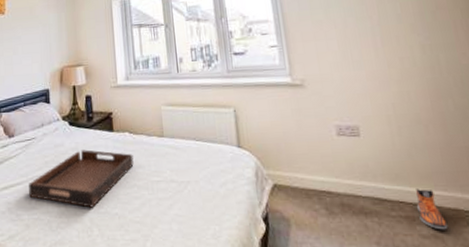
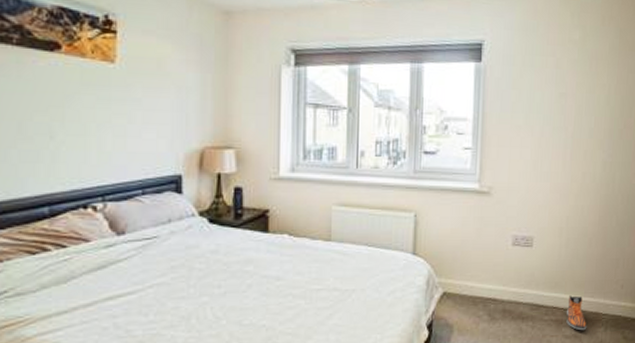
serving tray: present [29,149,134,208] -> none [146,253,291,320]

